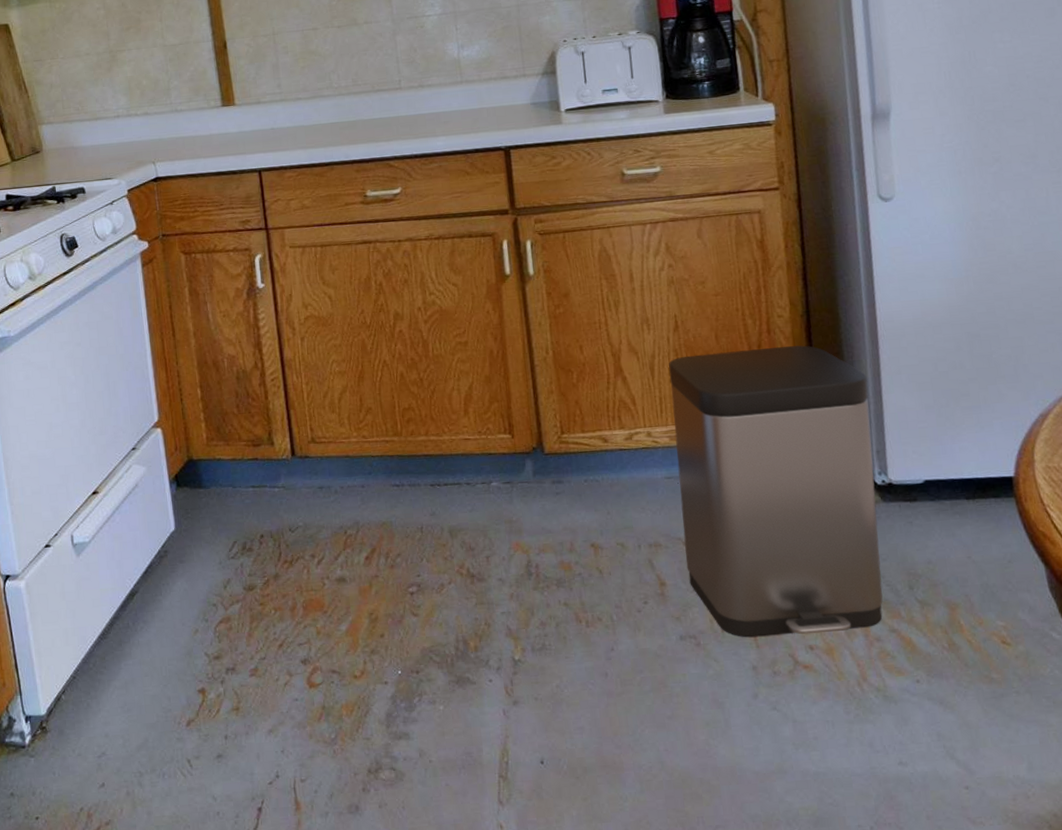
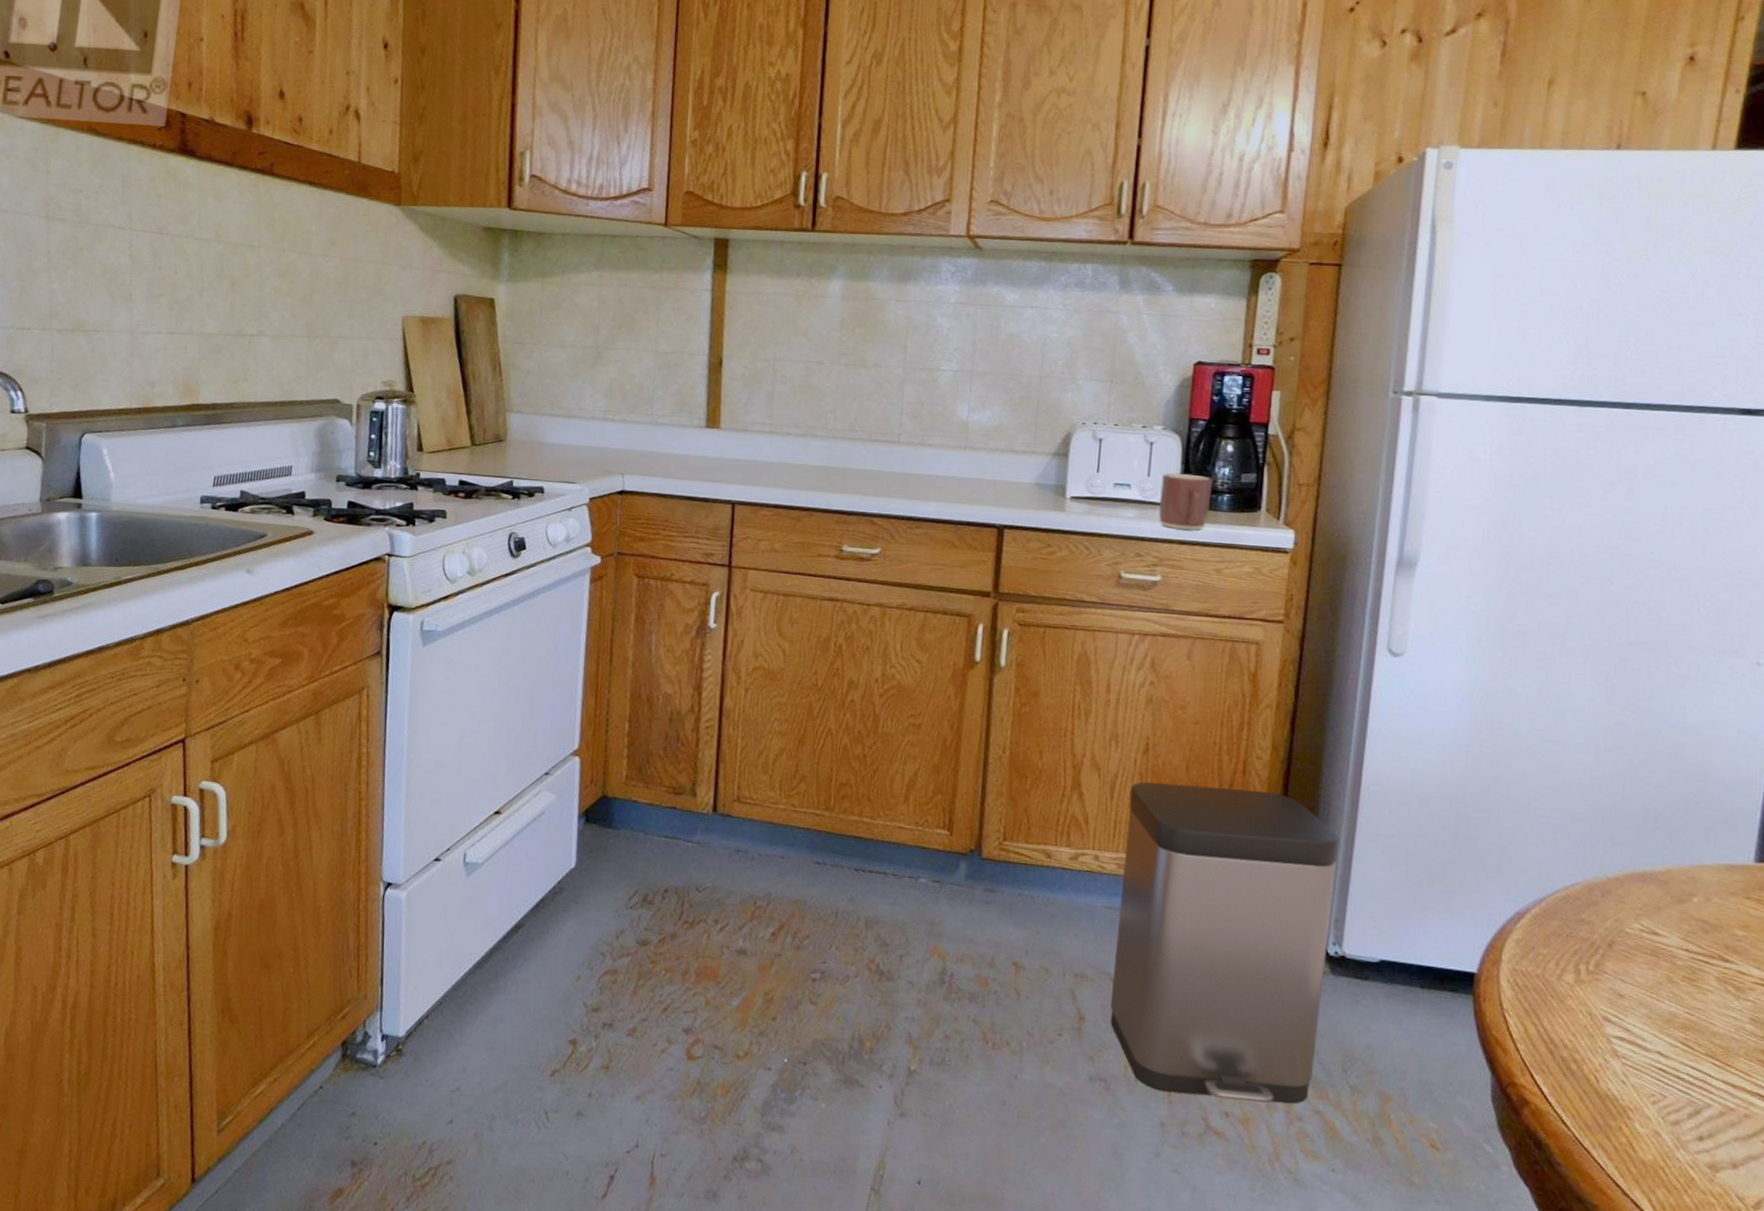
mug: none [644,69,694,122] -> present [1158,473,1213,530]

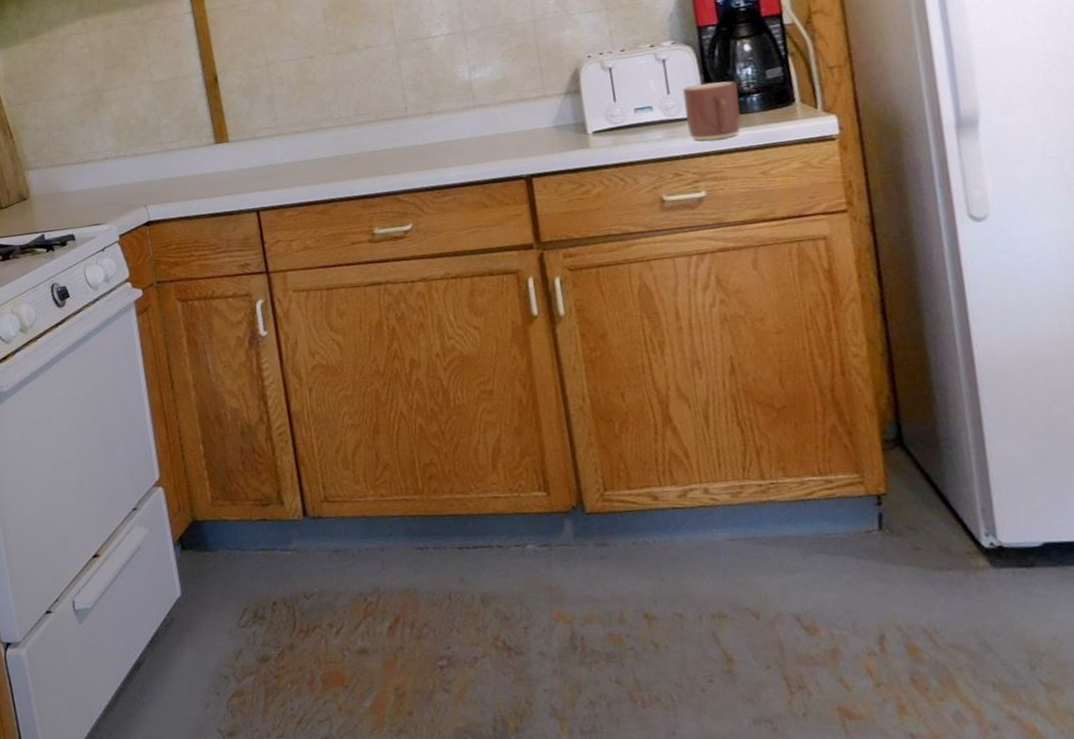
pedal bin: present [1110,782,1340,1103] -> none [725,388,999,722]

